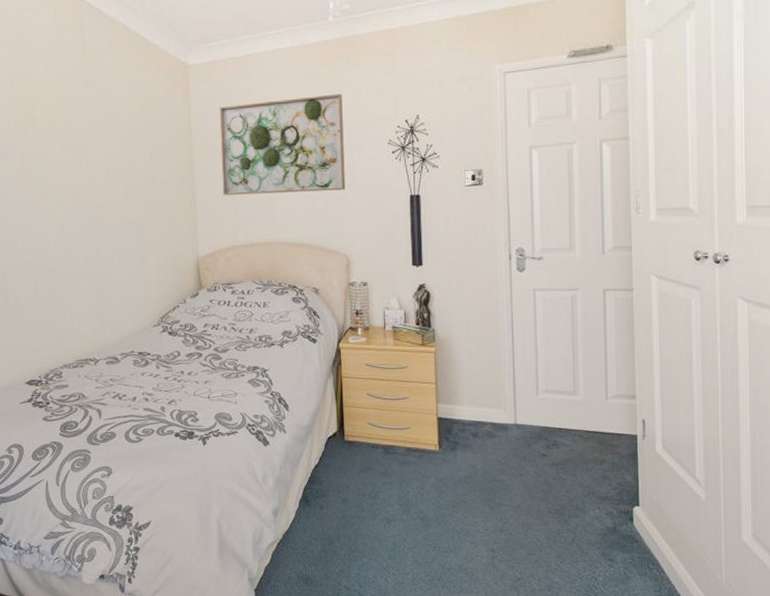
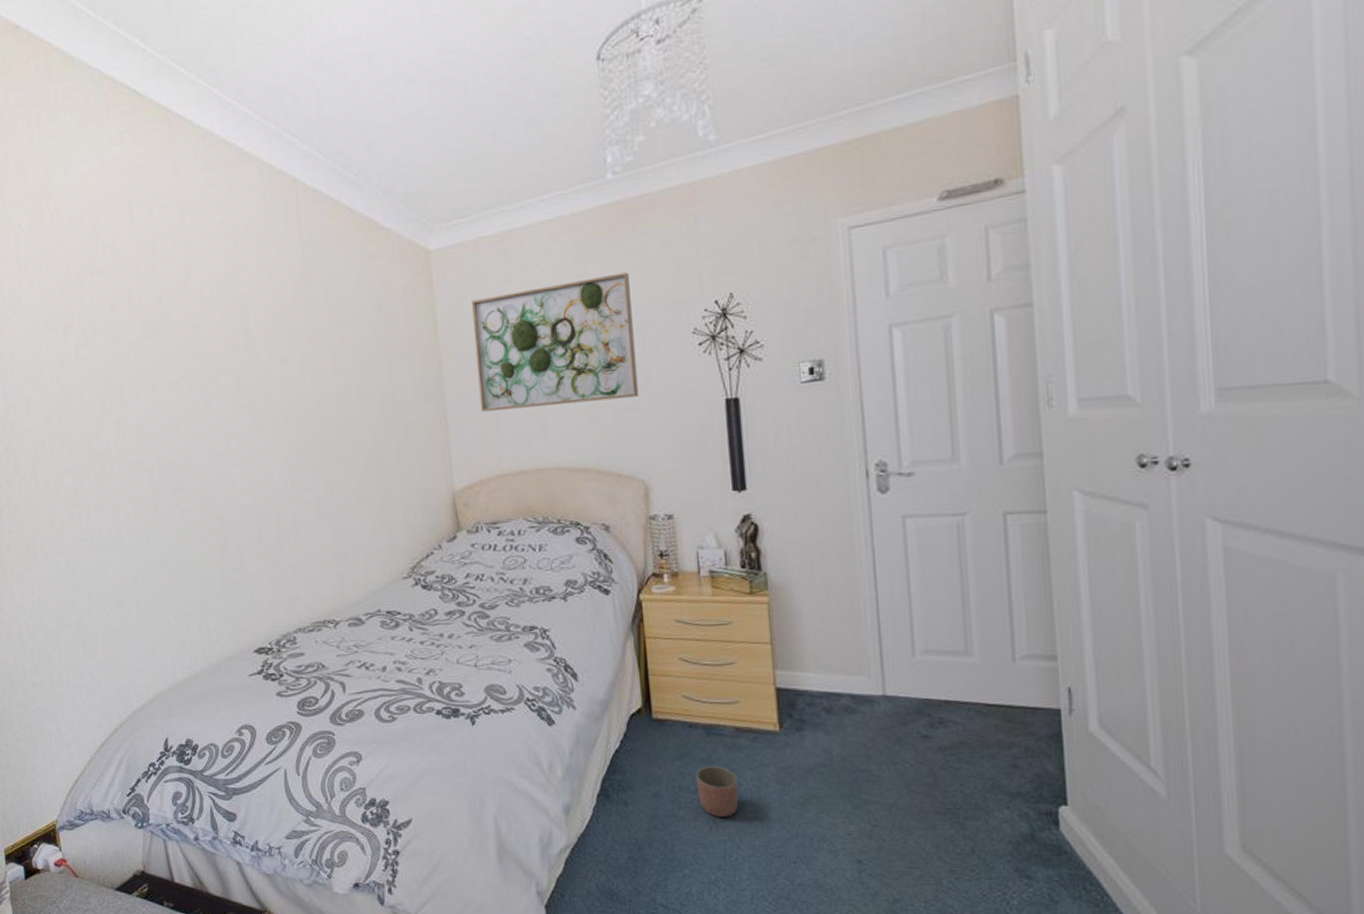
planter: none [375,478,407,517] -> present [696,766,739,817]

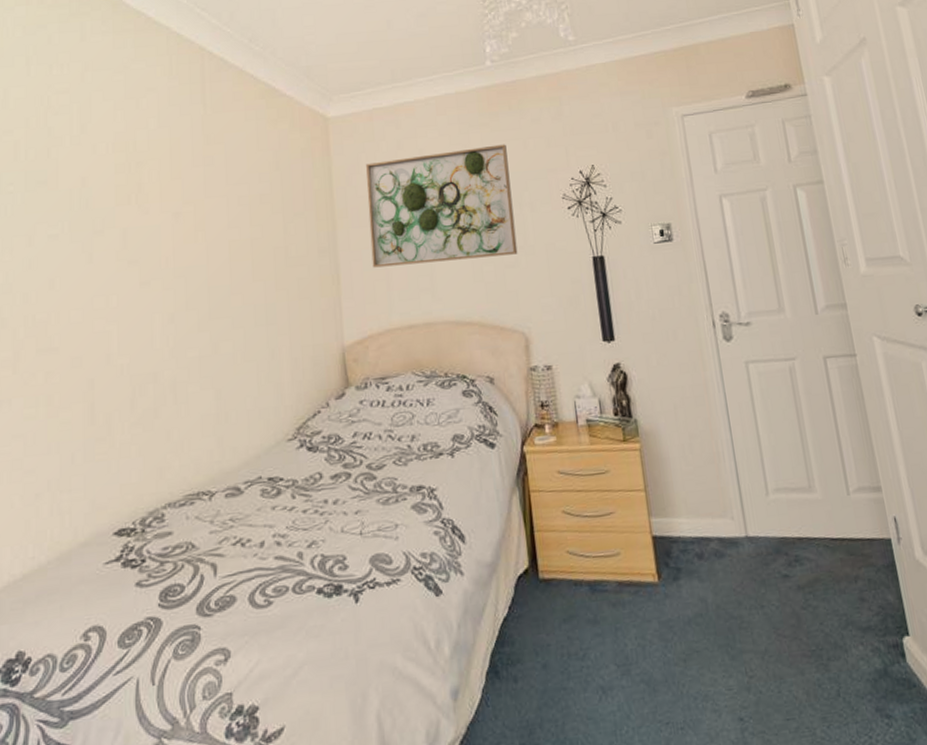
planter: present [696,766,739,817] -> none [583,626,626,685]

